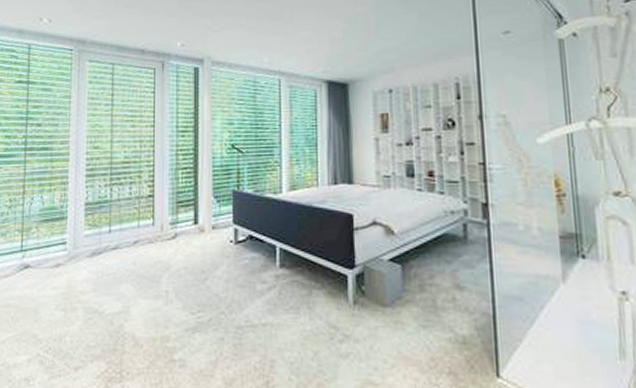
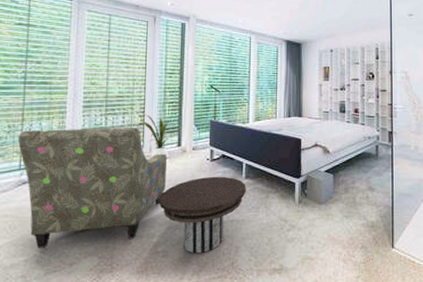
armchair: none [19,201,181,347] -> present [17,128,167,248]
house plant: none [151,184,187,239] -> present [142,114,172,158]
side table: none [174,263,282,365] -> present [159,176,246,253]

